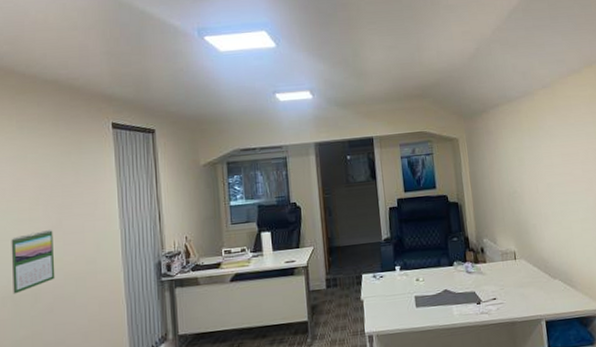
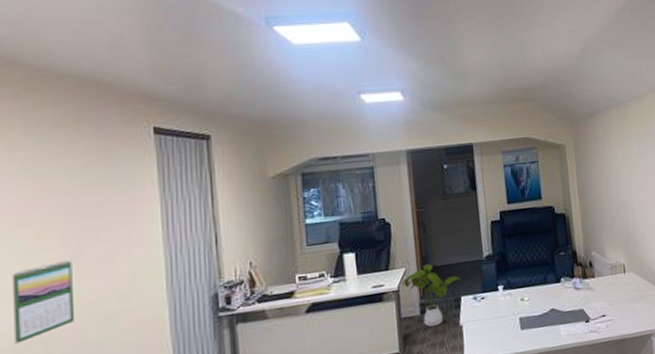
house plant: none [310,244,363,300] -> present [402,264,462,327]

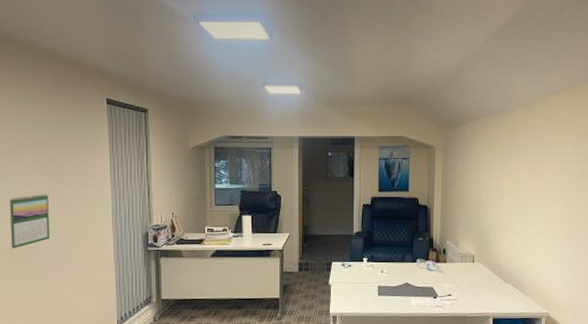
house plant: present [402,264,462,327] -> none [286,233,334,282]

